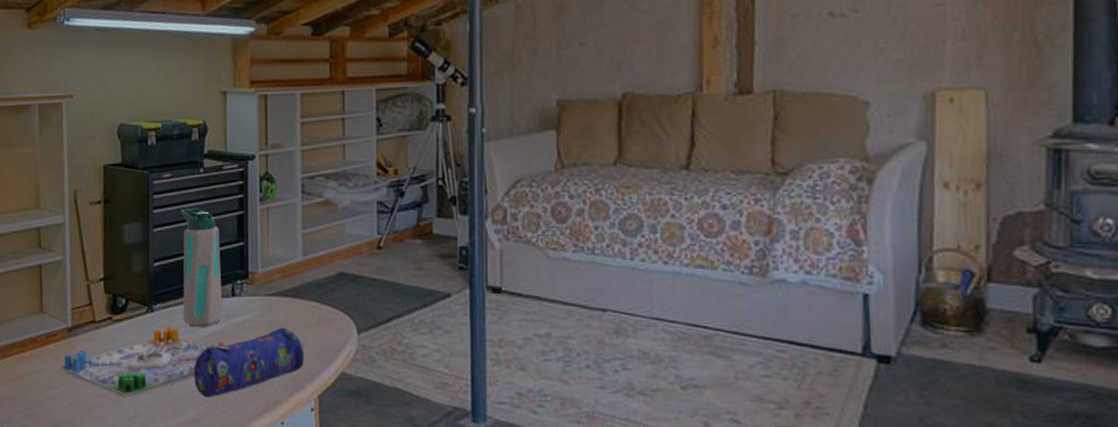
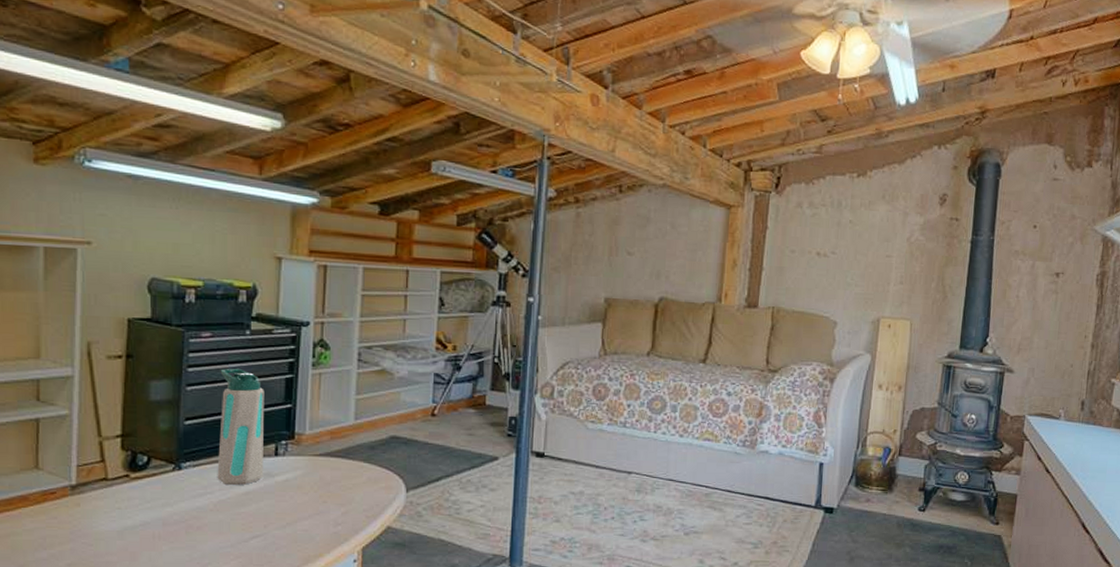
board game: present [60,326,225,398] -> none [59,484,264,555]
pencil case: present [194,327,304,397] -> none [226,485,349,553]

